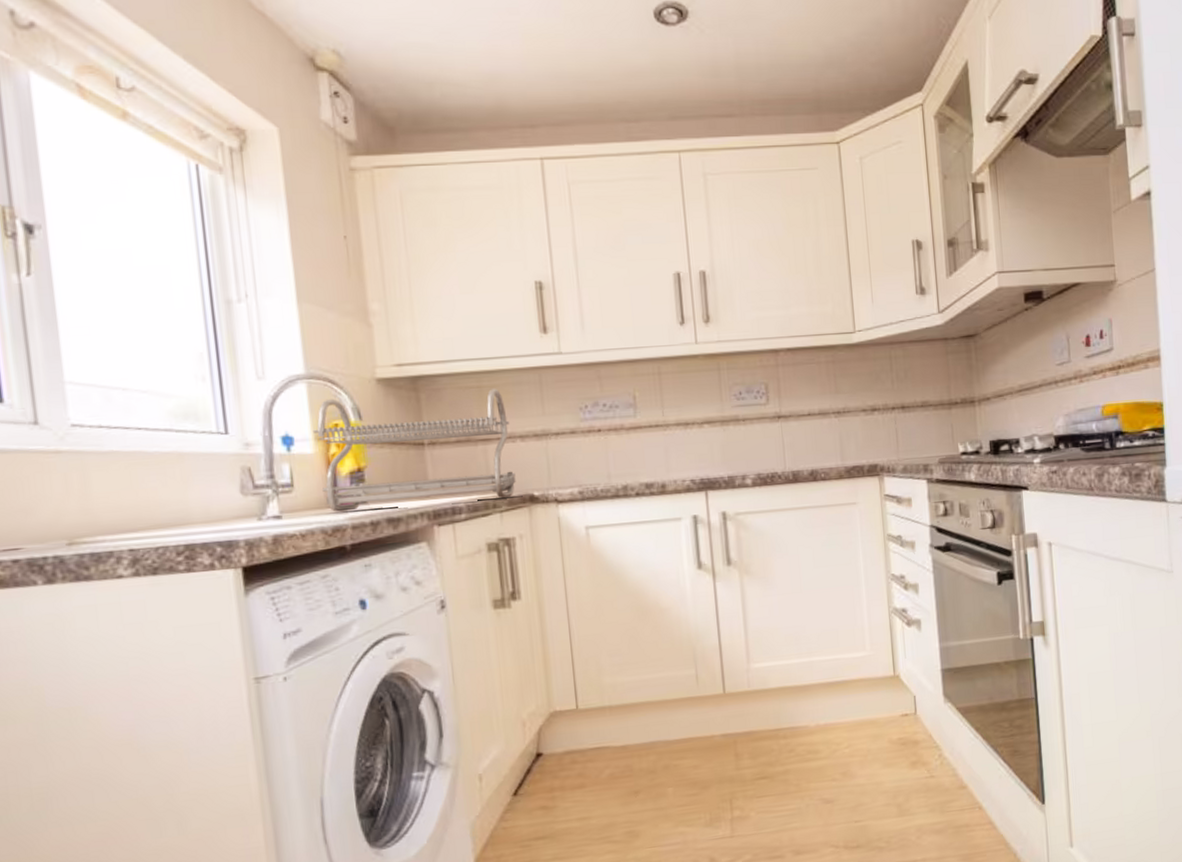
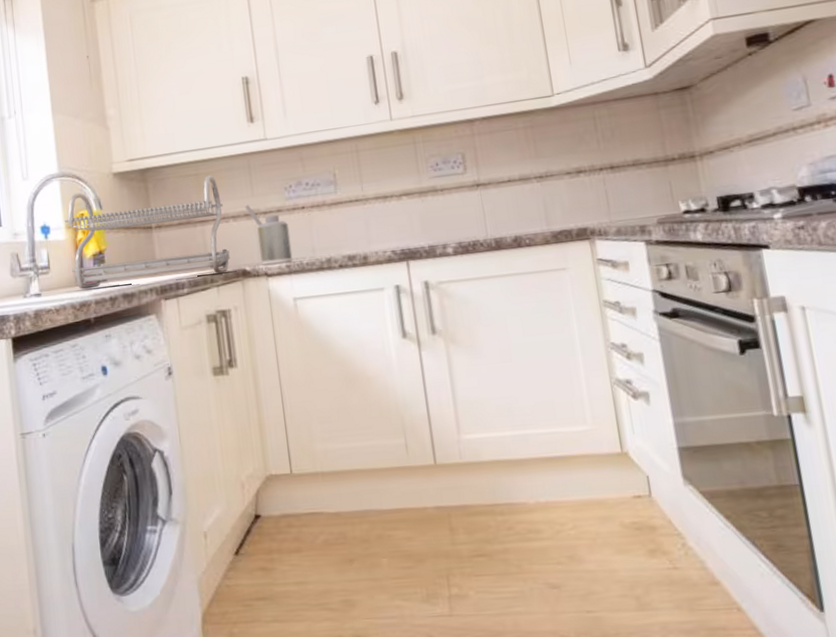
soap dispenser: none [533,423,587,492] -> present [244,204,293,266]

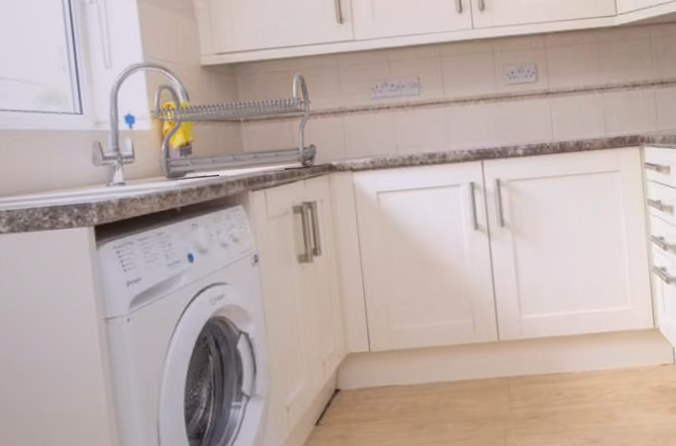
soap dispenser: present [244,204,293,266] -> none [332,102,377,161]

